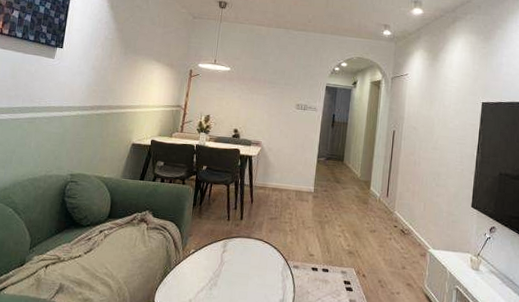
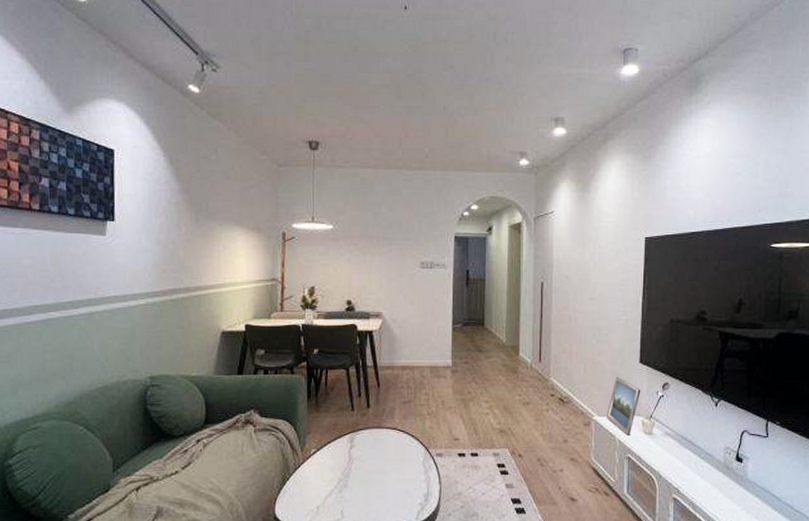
picture frame: none [440,216,471,269] -> present [606,376,641,436]

